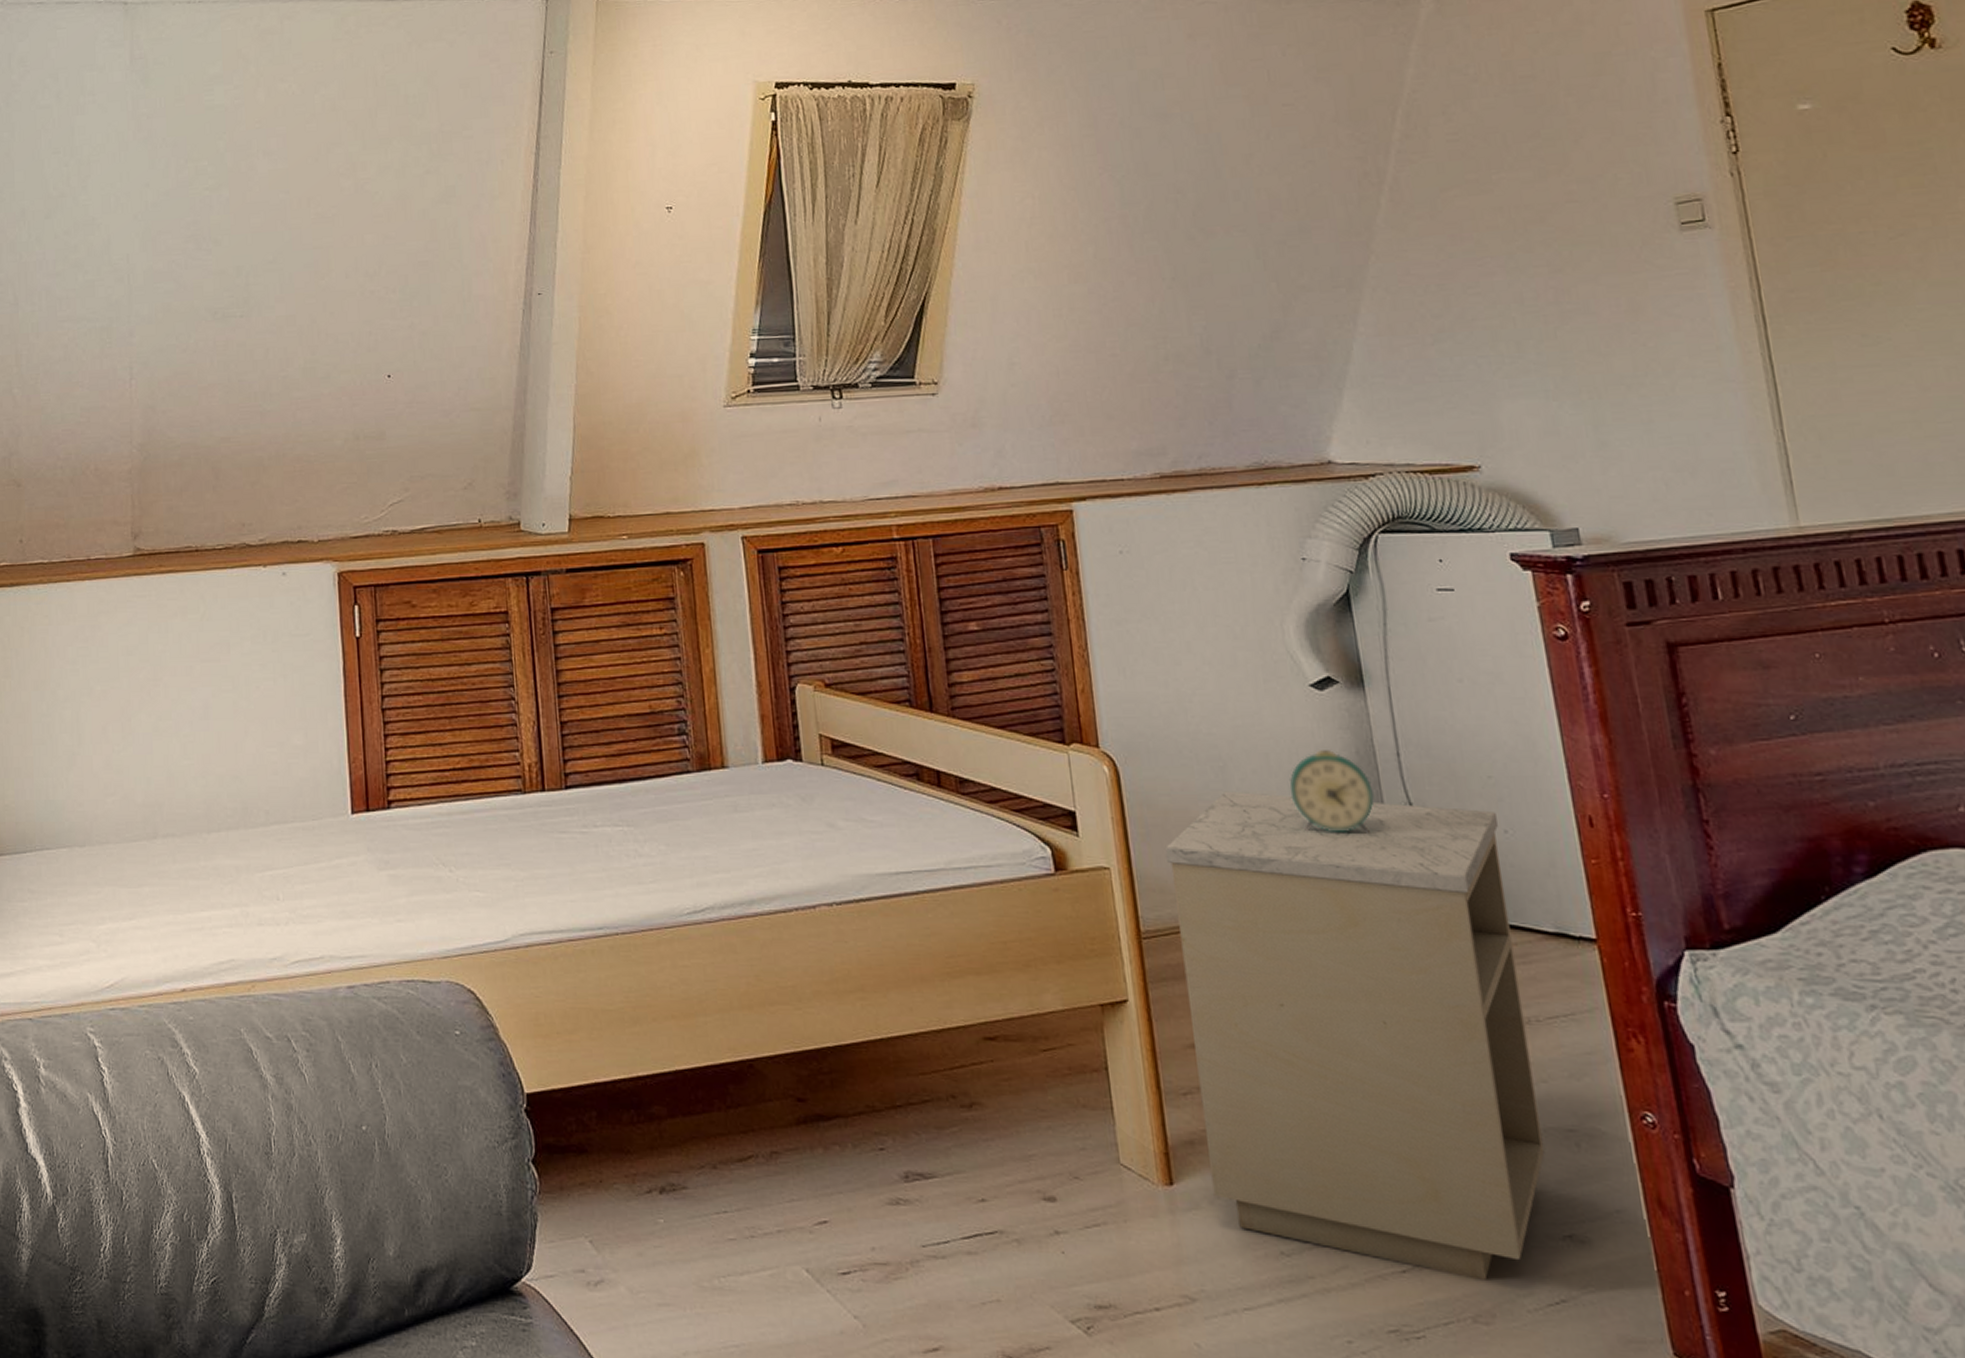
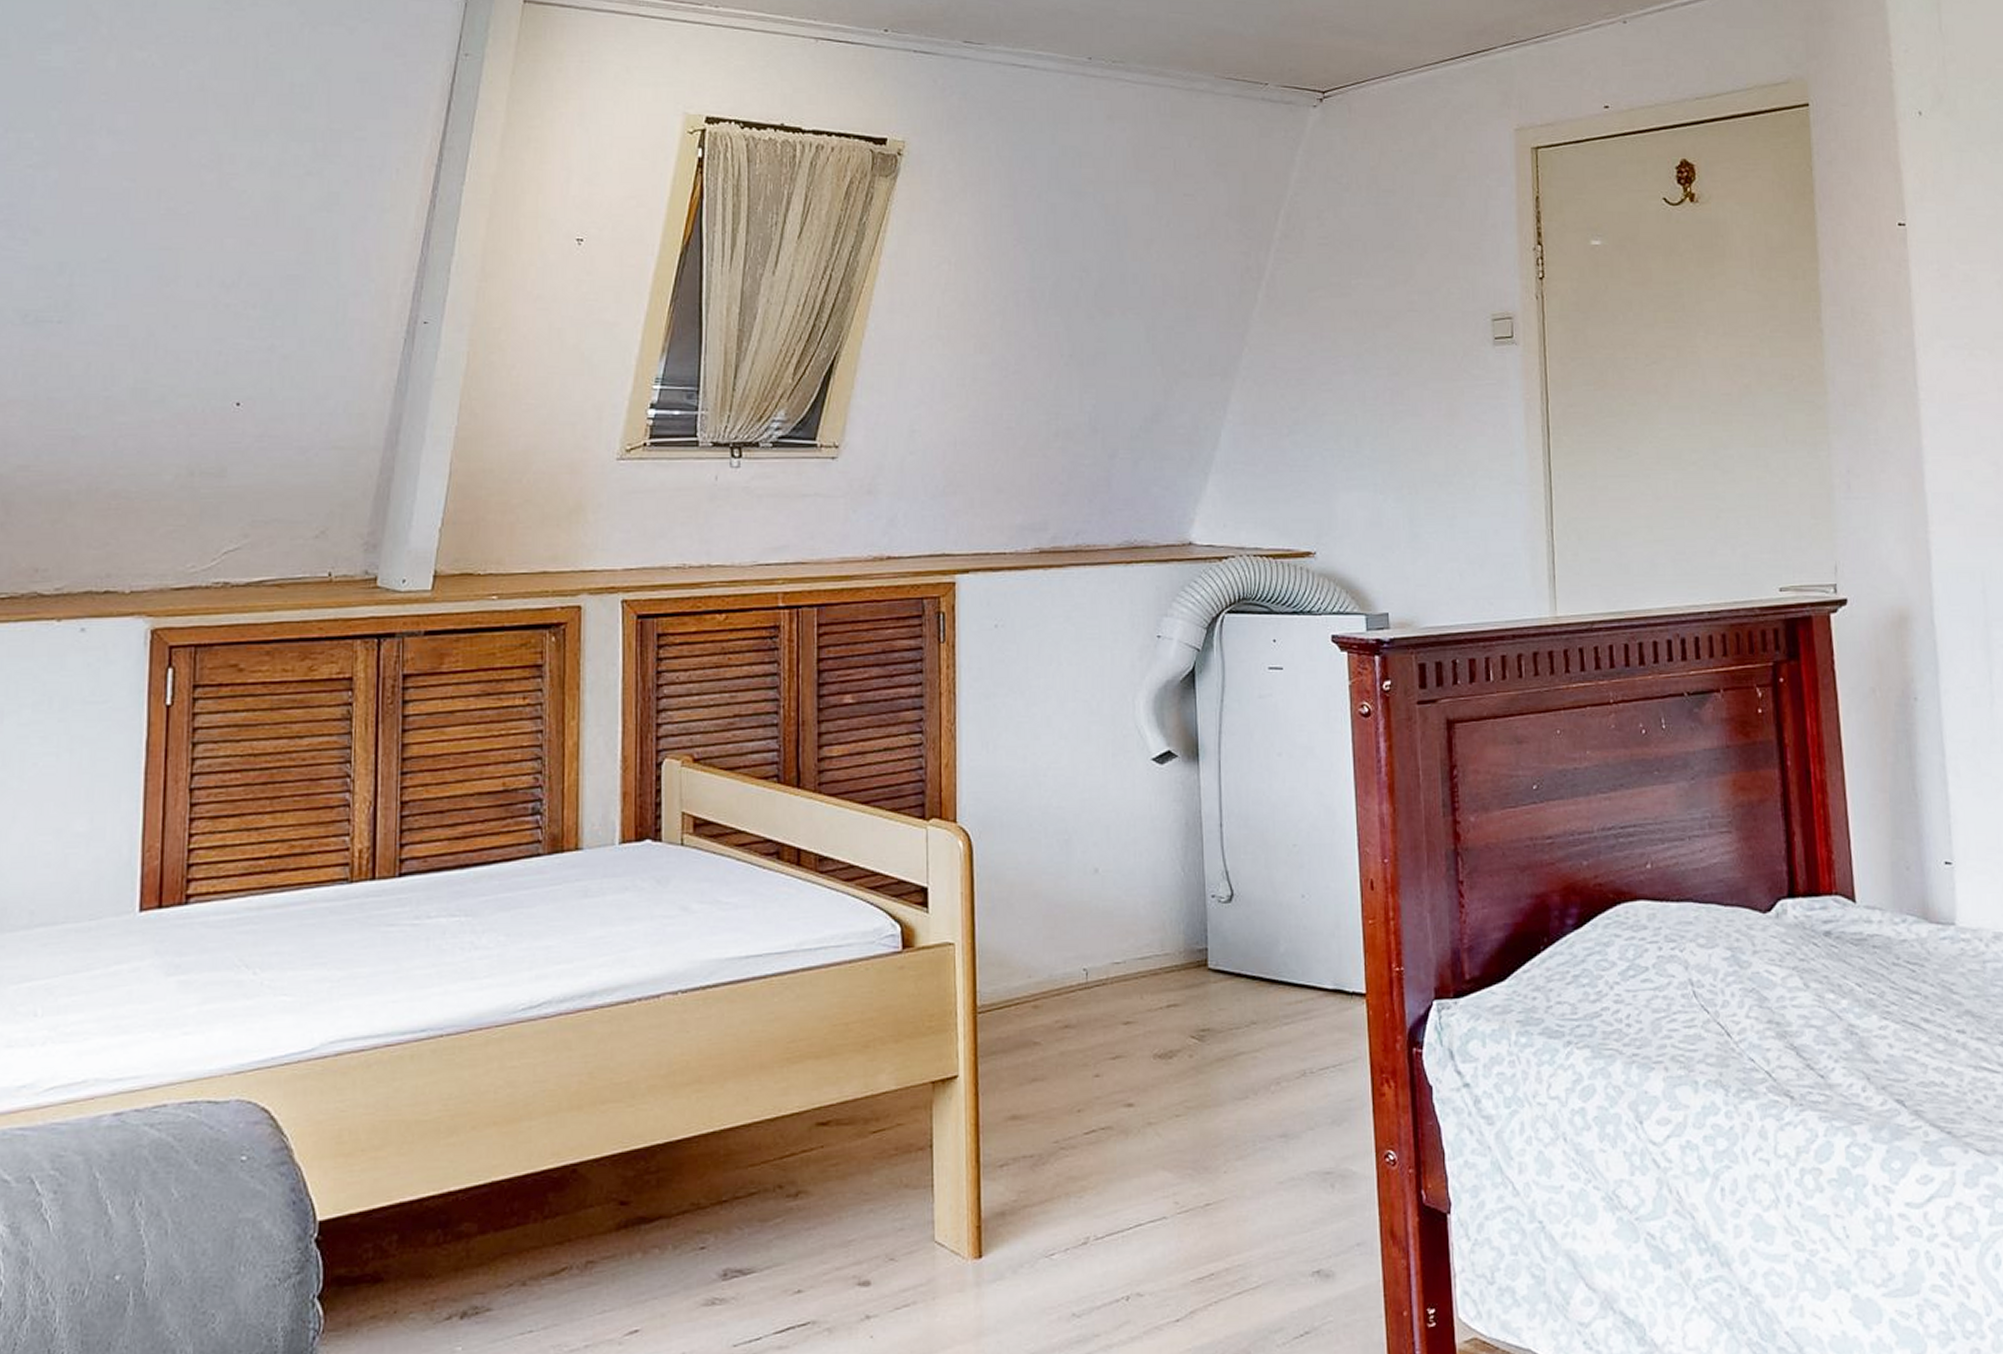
nightstand: present [1164,791,1545,1280] -> none [1006,863,1305,1321]
alarm clock: present [1289,750,1374,834] -> none [1125,822,1196,902]

